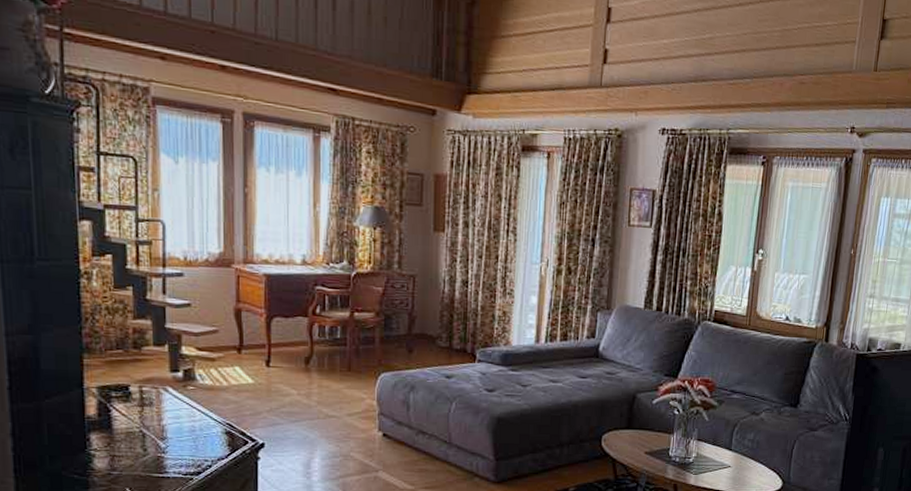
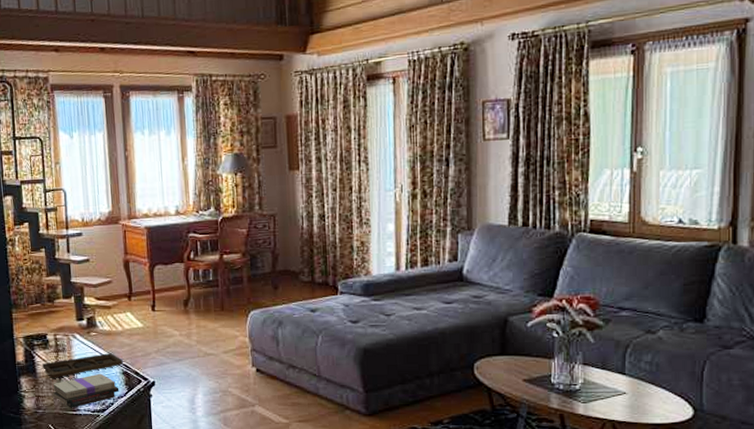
decorative tray: none [121,410,227,436] -> present [42,353,123,378]
books: none [132,432,220,470] -> present [52,373,119,408]

